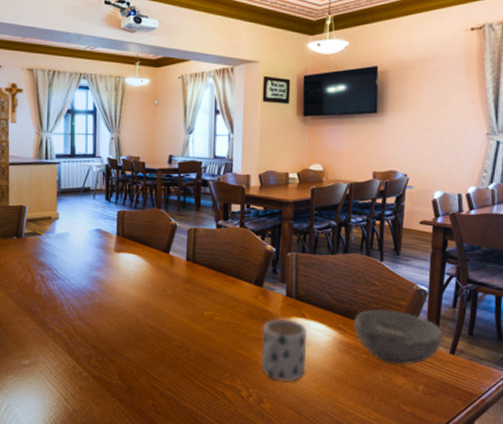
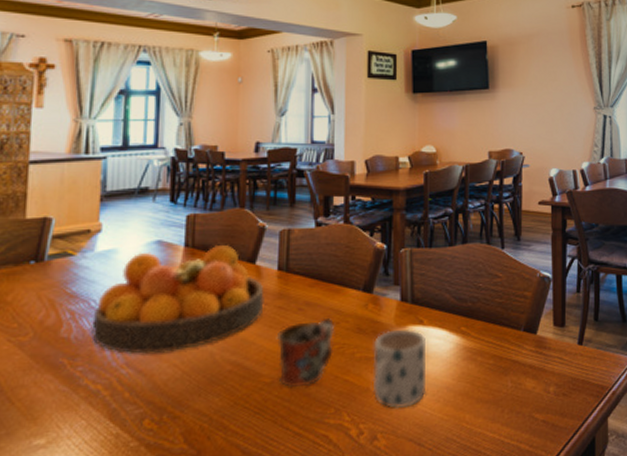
fruit bowl: none [55,235,176,313] -> present [92,244,264,355]
mug: none [185,302,231,354] -> present [276,317,335,388]
bowl: present [354,309,443,365] -> none [478,303,570,367]

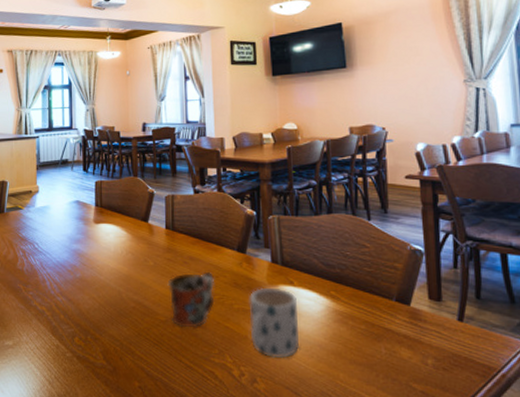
fruit bowl: present [92,244,264,355] -> none [37,205,157,287]

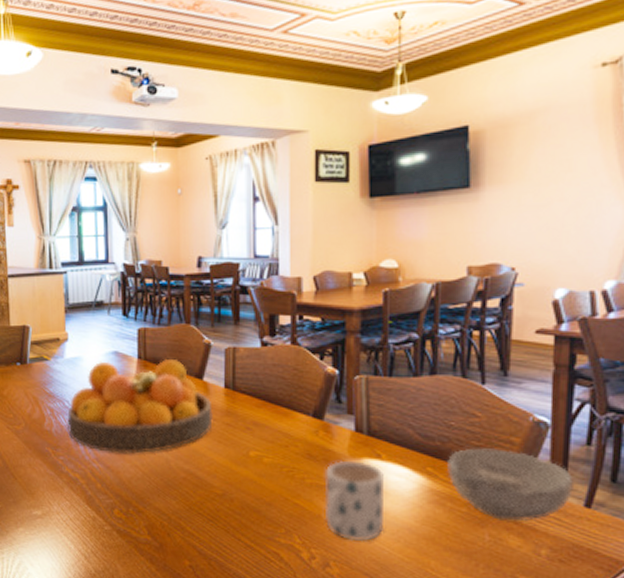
fruit bowl: none [37,205,157,287] -> present [67,358,213,454]
mug: present [167,271,215,328] -> none [225,439,284,504]
bowl: none [347,273,447,336] -> present [447,448,573,521]

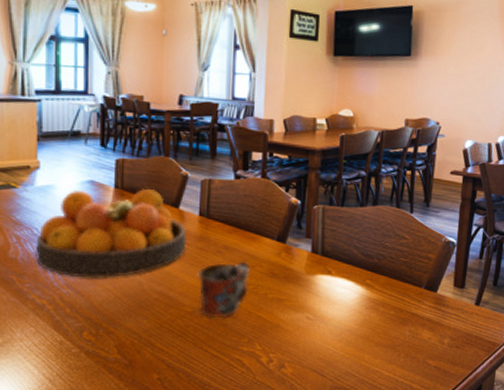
mug: none [225,439,284,504] -> present [197,261,251,319]
mug: present [324,460,385,542] -> none [282,277,334,345]
bowl: present [447,448,573,521] -> none [381,263,469,319]

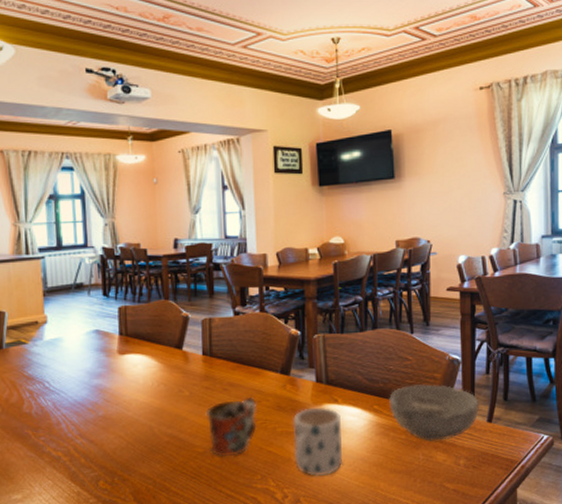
fruit bowl: present [36,188,187,278] -> none [48,332,193,428]
mug: none [282,277,334,345] -> present [292,406,343,477]
bowl: none [381,263,469,319] -> present [389,384,479,442]

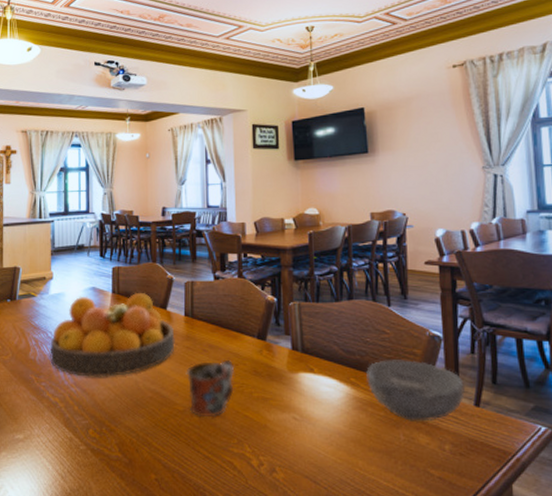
fruit bowl: none [48,332,193,428] -> present [50,292,175,377]
mug: present [292,406,343,477] -> none [268,375,320,447]

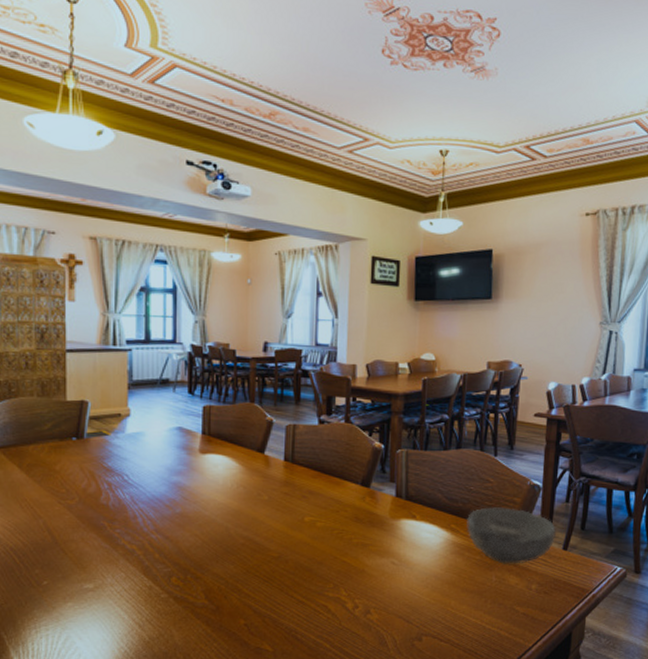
fruit bowl: present [50,292,175,377] -> none [126,434,272,524]
mug: present [186,359,235,418] -> none [282,506,335,564]

